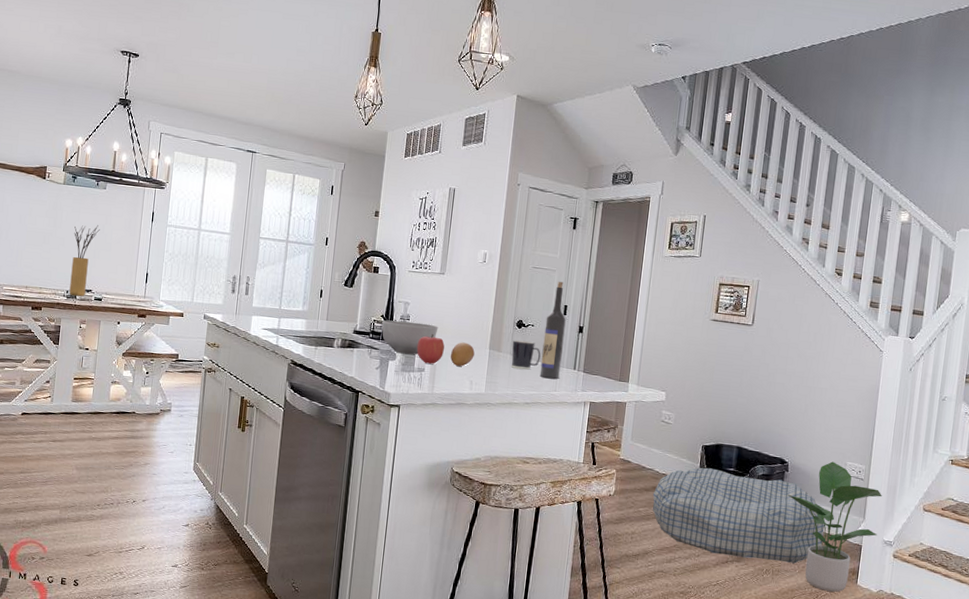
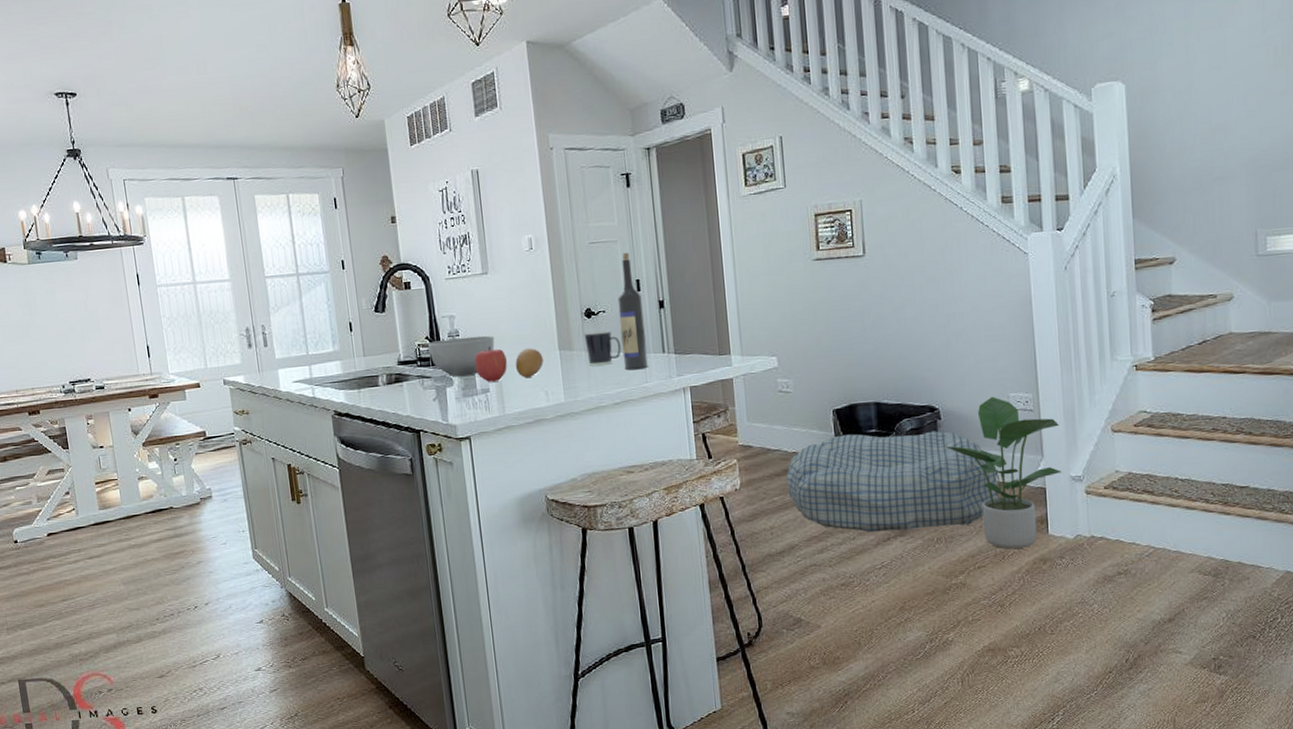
vase: present [69,225,100,297] -> none [53,302,84,391]

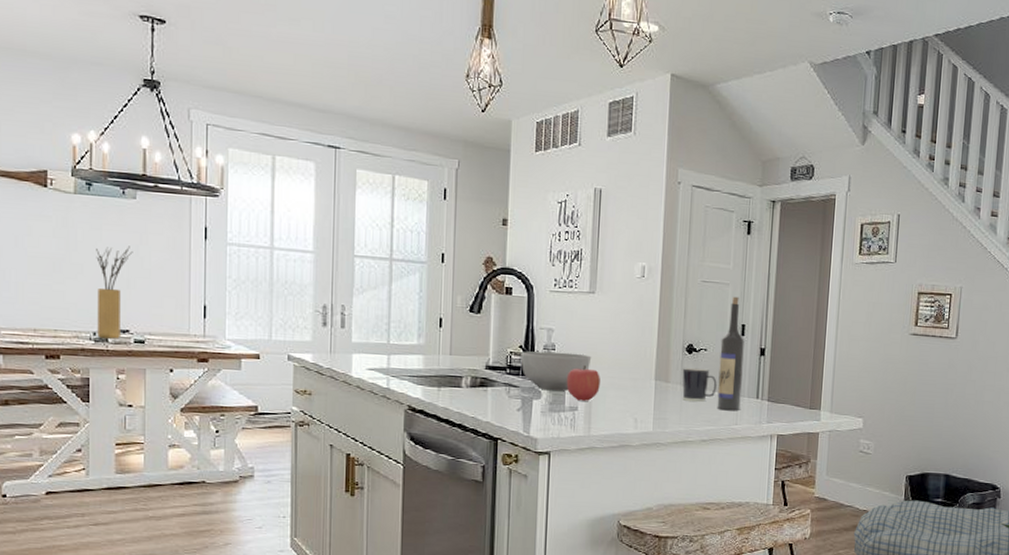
vase: none [53,302,84,391] -> present [96,246,133,340]
fruit: present [515,348,543,378] -> none [608,373,638,403]

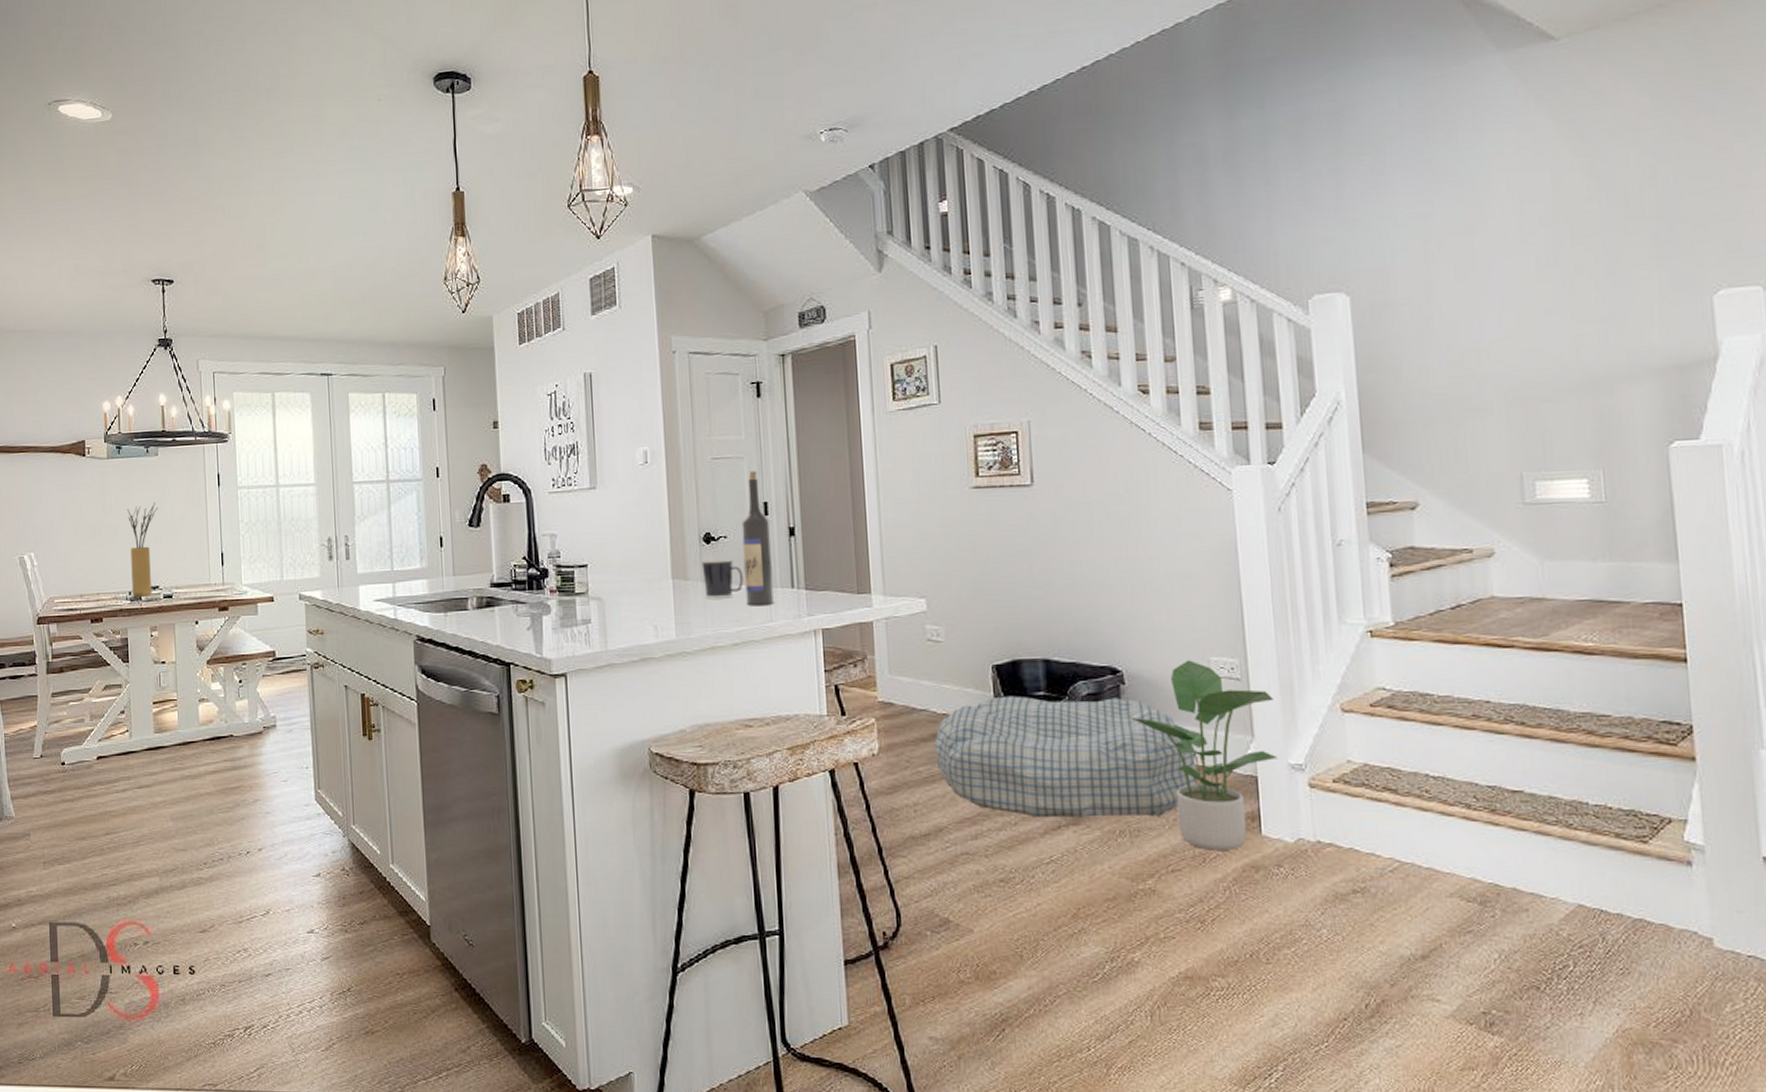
bowl: present [521,351,592,391] -> none [525,558,600,603]
fruit: present [566,365,600,402] -> none [575,571,612,613]

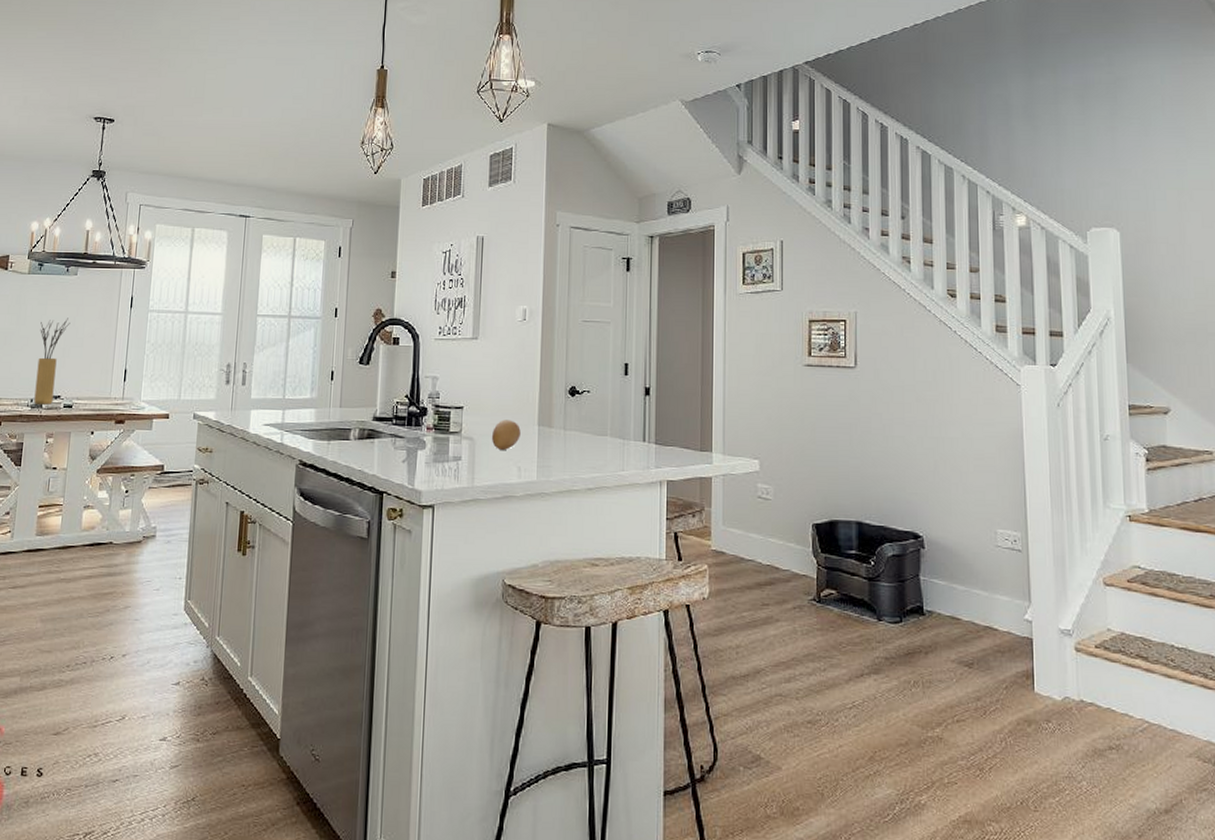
fruit: none [621,575,654,610] -> present [491,419,521,451]
mug: present [701,559,744,600] -> none [565,410,601,448]
wine bottle: present [741,470,774,607] -> none [602,335,628,456]
dog bed: present [933,696,1198,818] -> none [757,552,982,670]
potted plant: present [1130,660,1278,850] -> none [927,530,1050,705]

